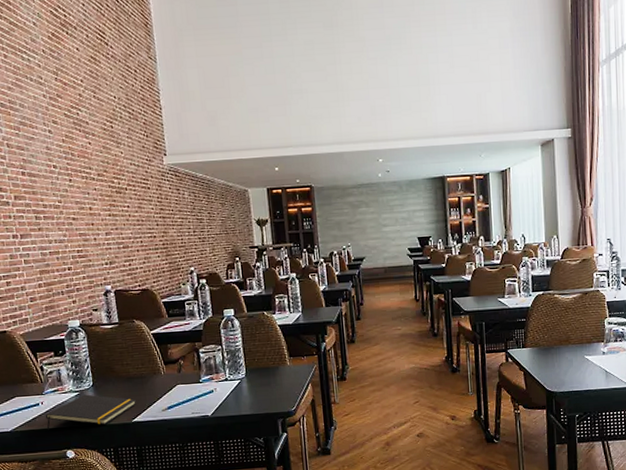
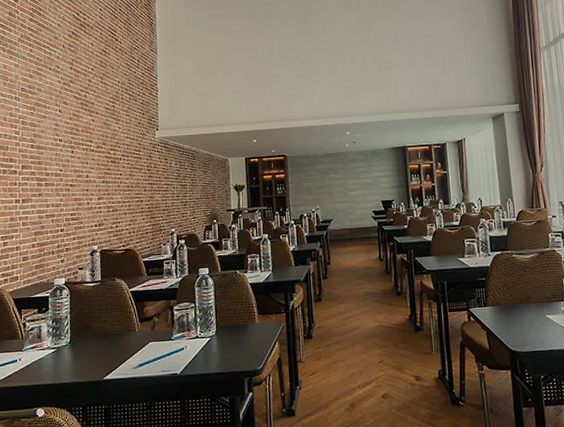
notepad: present [45,394,136,430] -> none [21,351,109,387]

